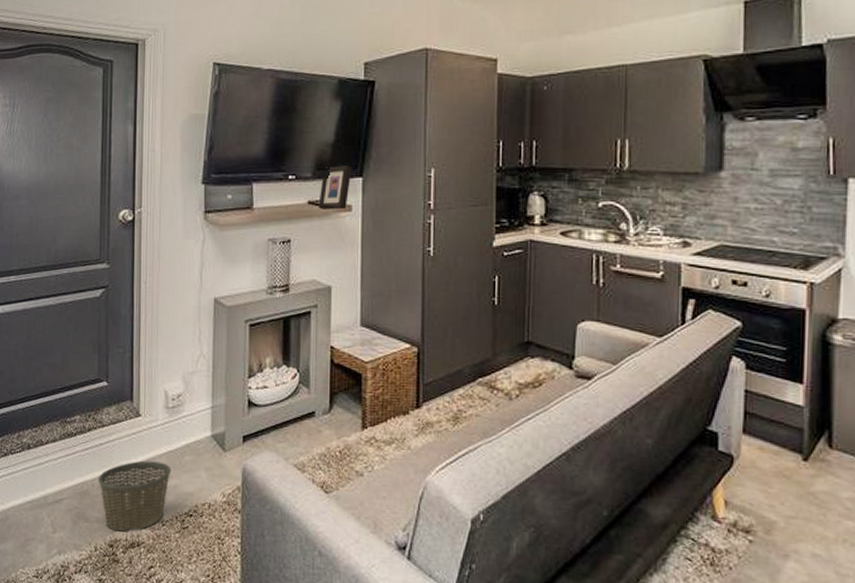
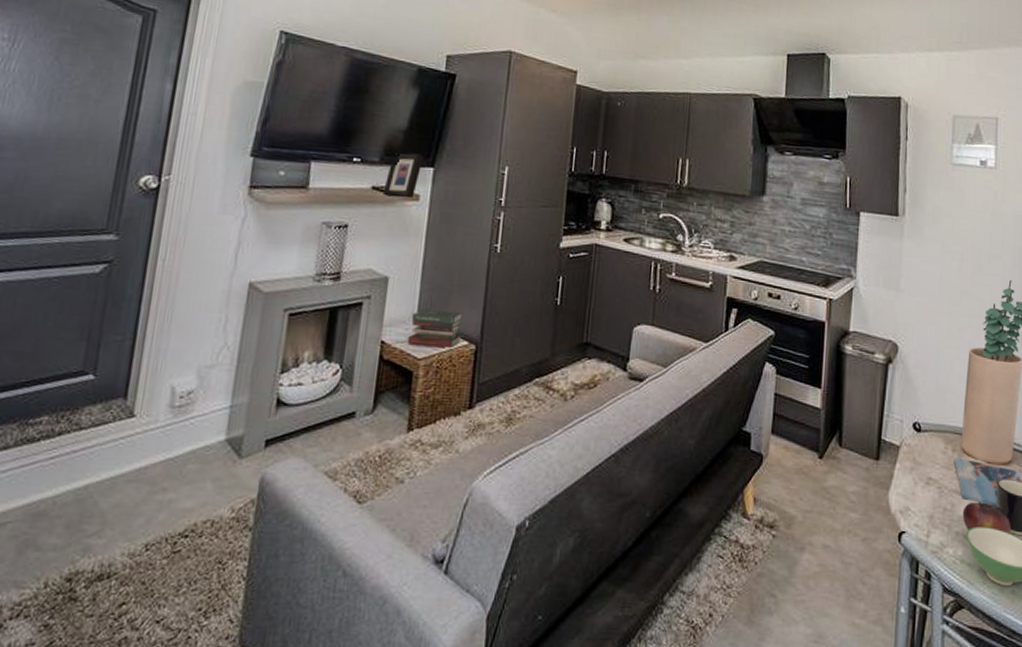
basket: present [98,460,172,532] -> none [62,471,168,561]
books: none [354,314,403,352] -> present [407,309,463,349]

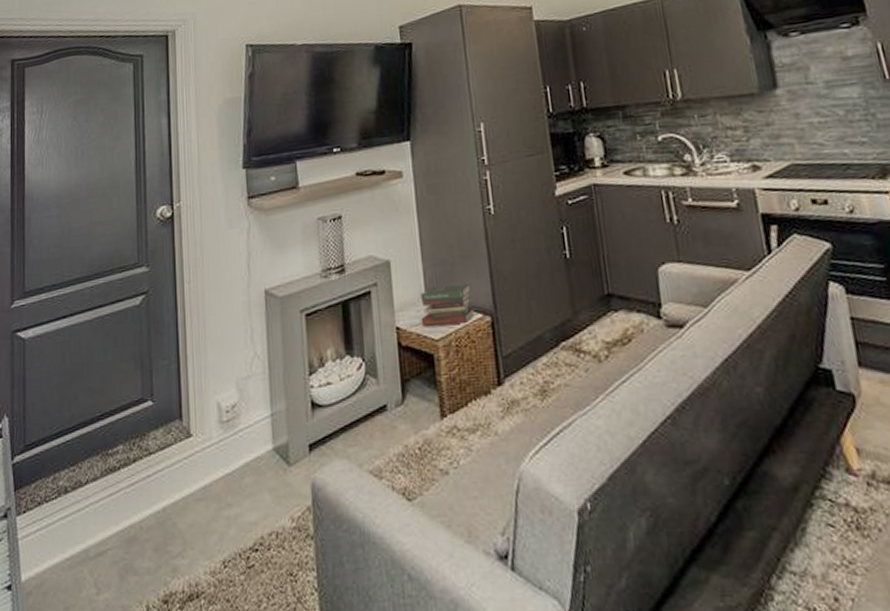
picture frame: present [383,153,424,199] -> none [367,130,399,180]

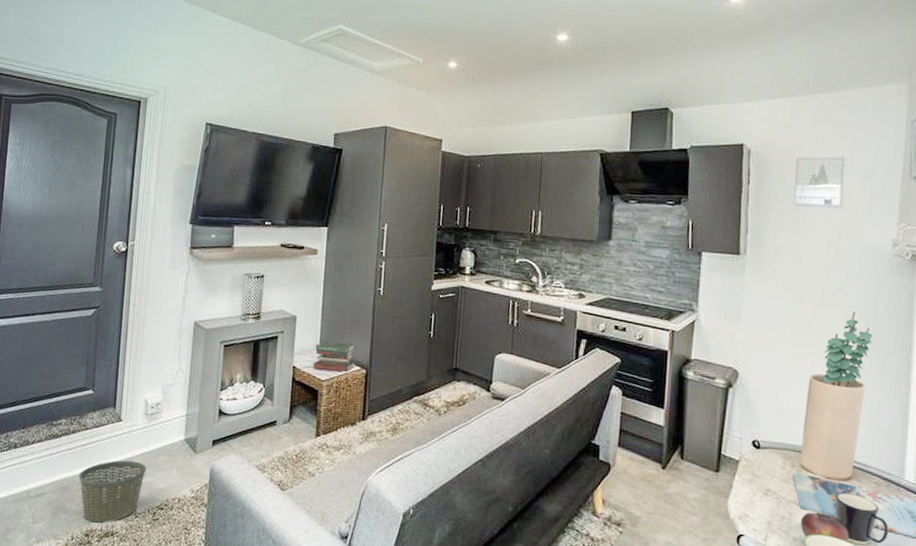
basket: none [146,488,231,582] -> present [78,460,147,523]

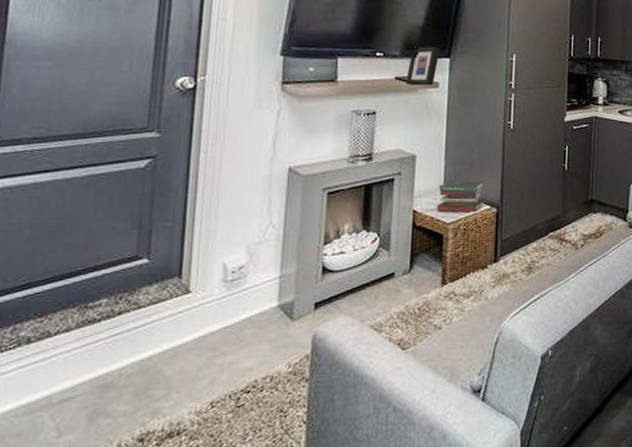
basket: present [78,460,147,523] -> none [127,339,227,423]
picture frame: none [289,216,320,253] -> present [405,46,440,86]

